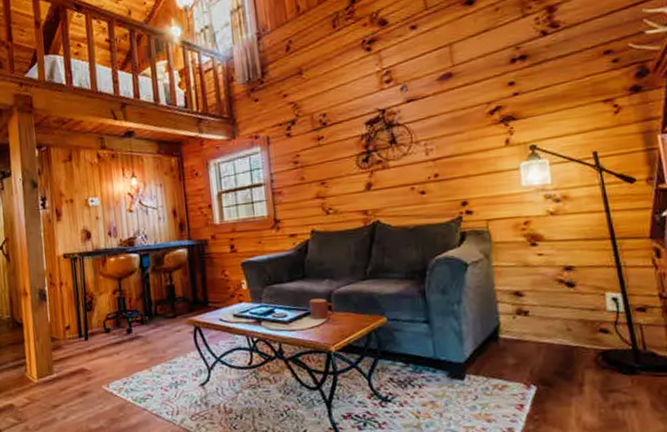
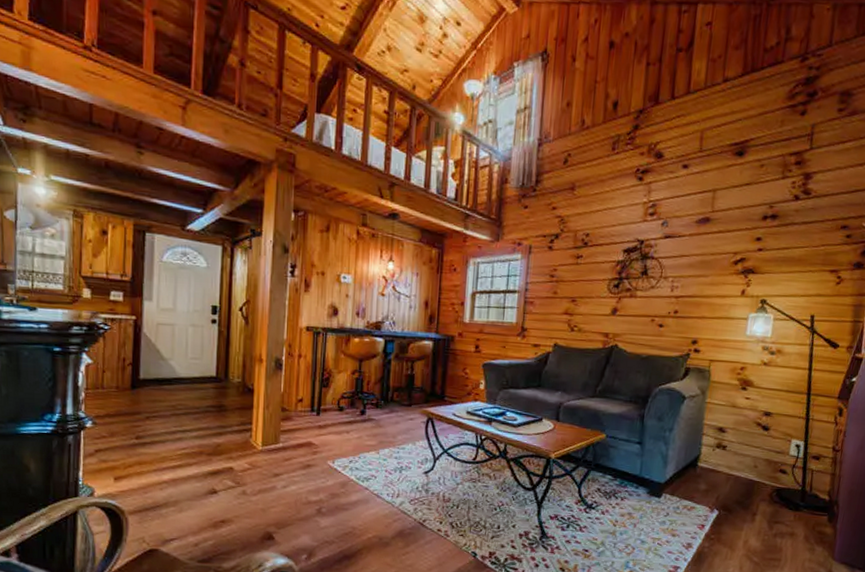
mug: present [309,298,335,322] -> none [538,408,562,430]

